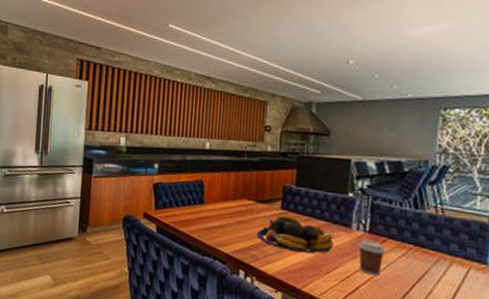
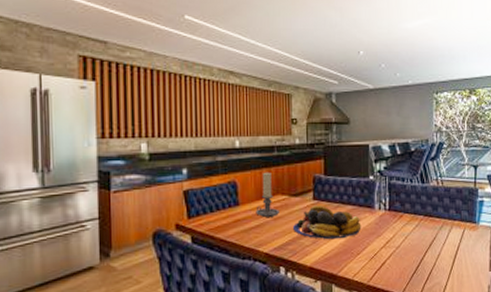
candle holder: none [220,175,244,221] -> present [256,172,279,218]
coffee cup: present [358,239,387,276] -> none [381,217,404,249]

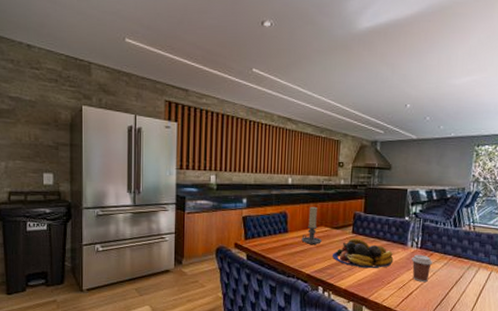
coffee cup: none [381,217,404,249] -> present [412,254,433,283]

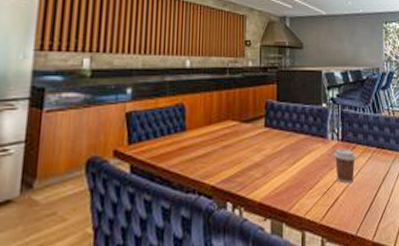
candle holder: present [301,206,322,245] -> none [203,95,229,146]
fruit bowl: present [333,239,394,269] -> none [243,134,314,172]

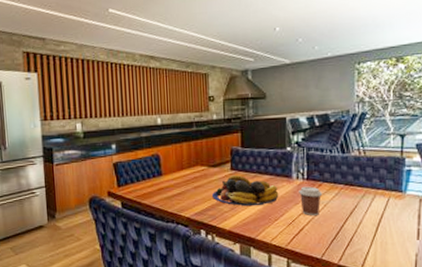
fruit bowl: none [243,134,314,172] -> present [212,175,279,207]

